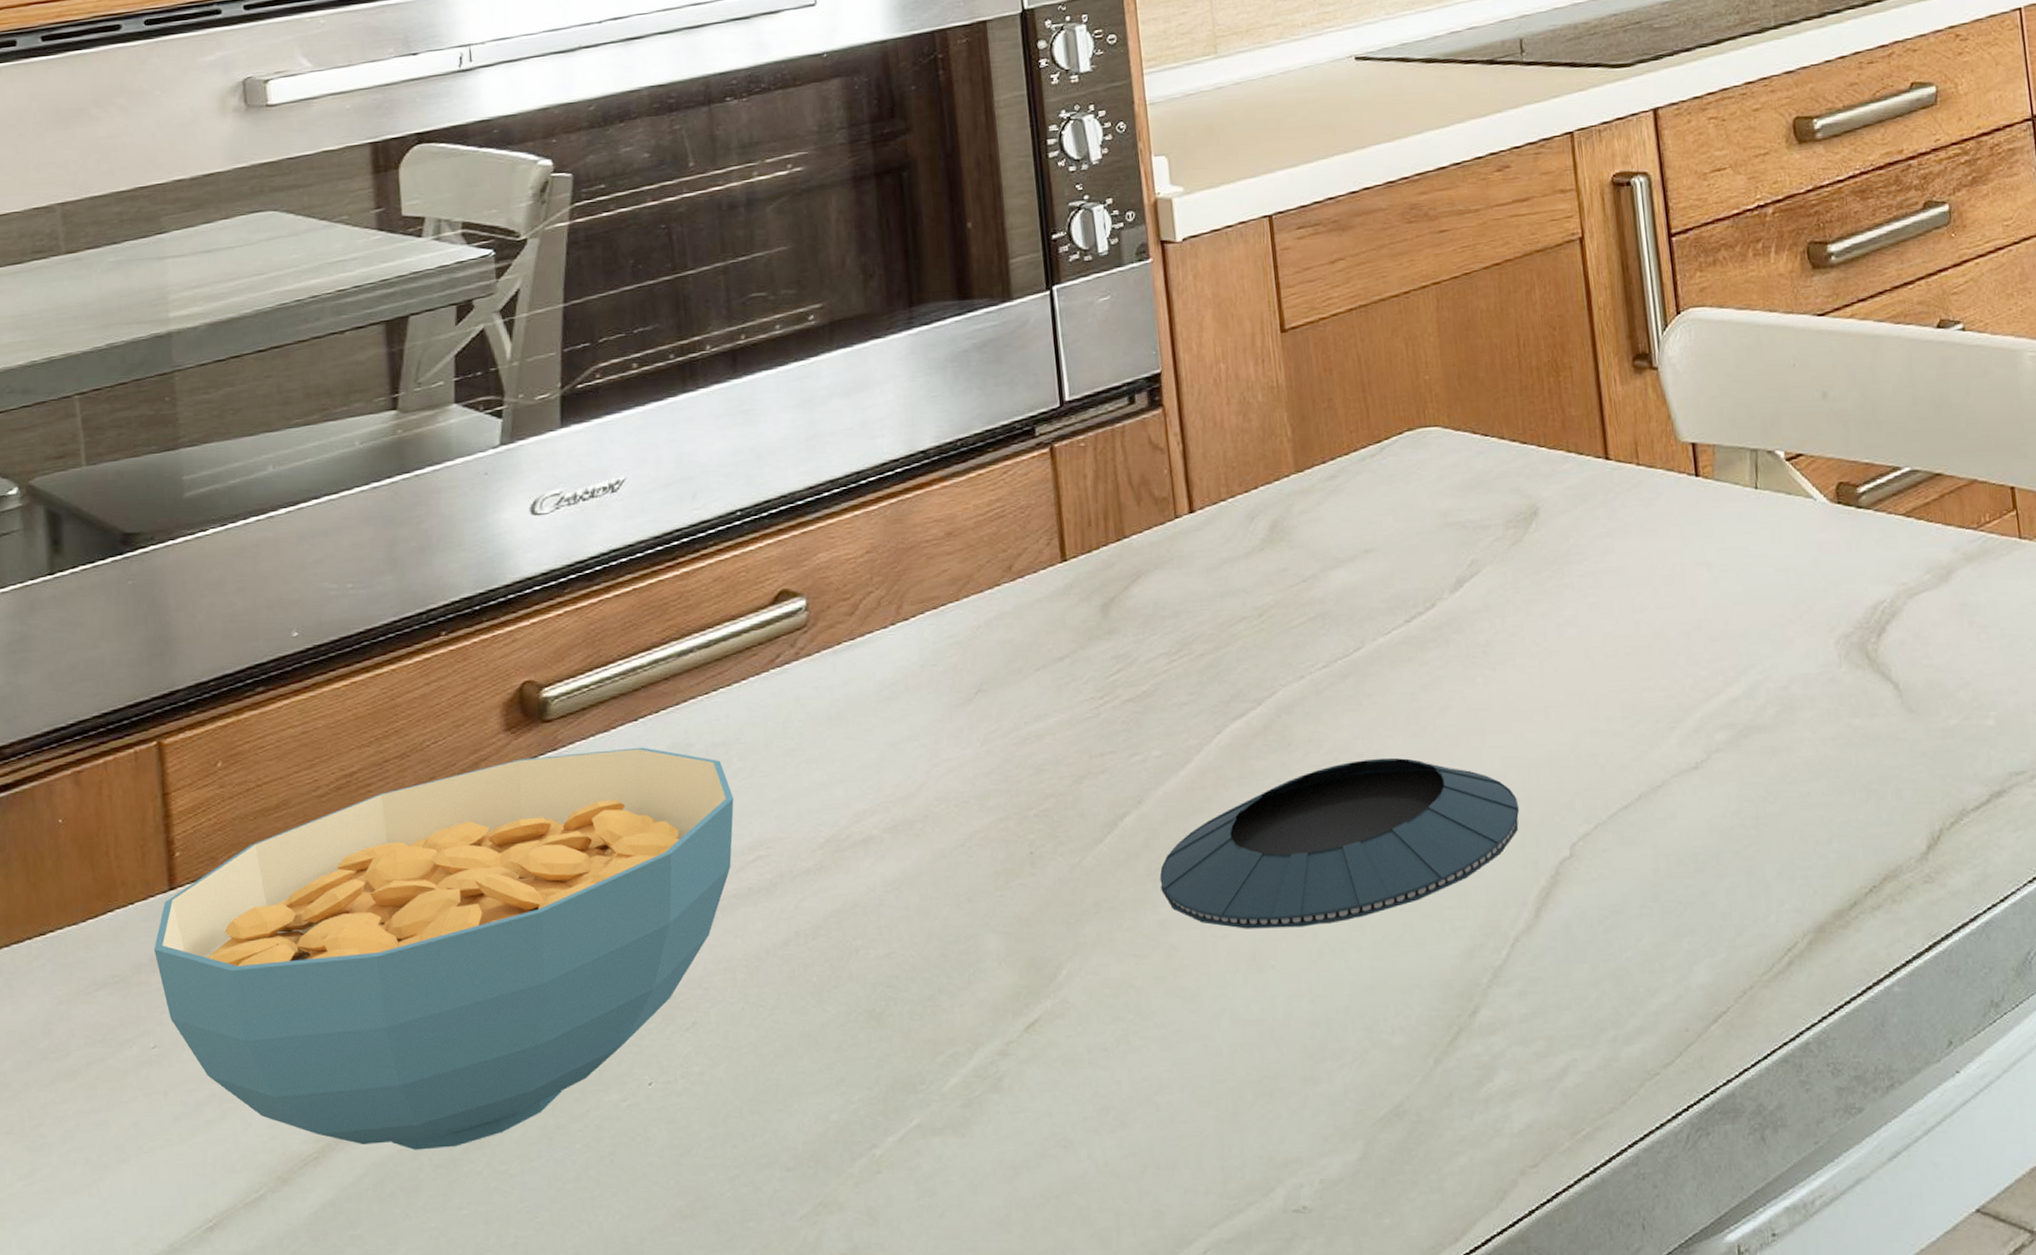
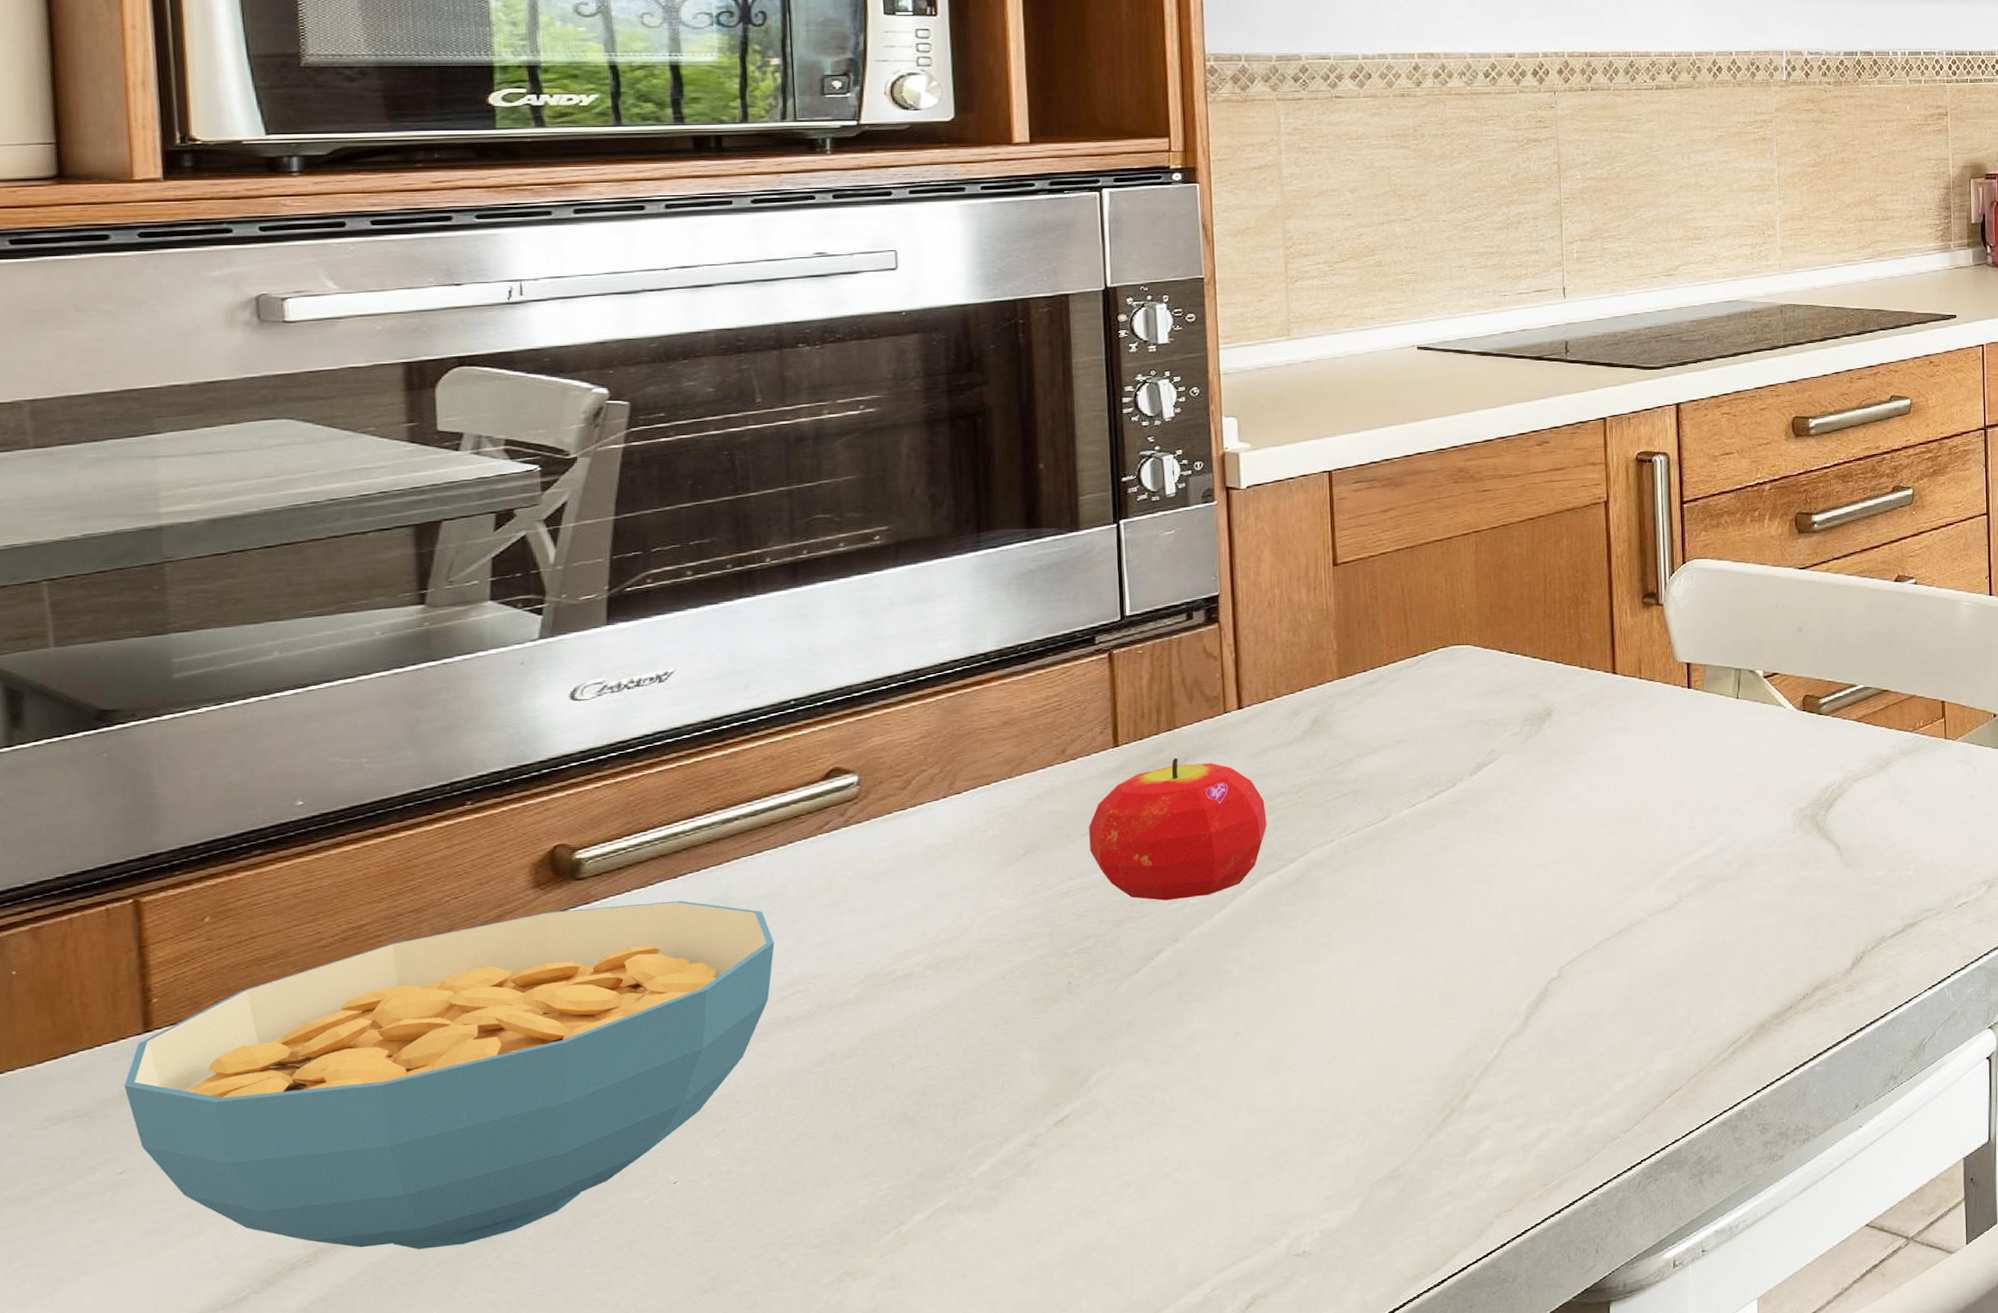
fruit: none [1041,574,1230,752] -> present [1089,757,1267,901]
saucer: present [1159,757,1520,929] -> none [1190,903,1517,1039]

